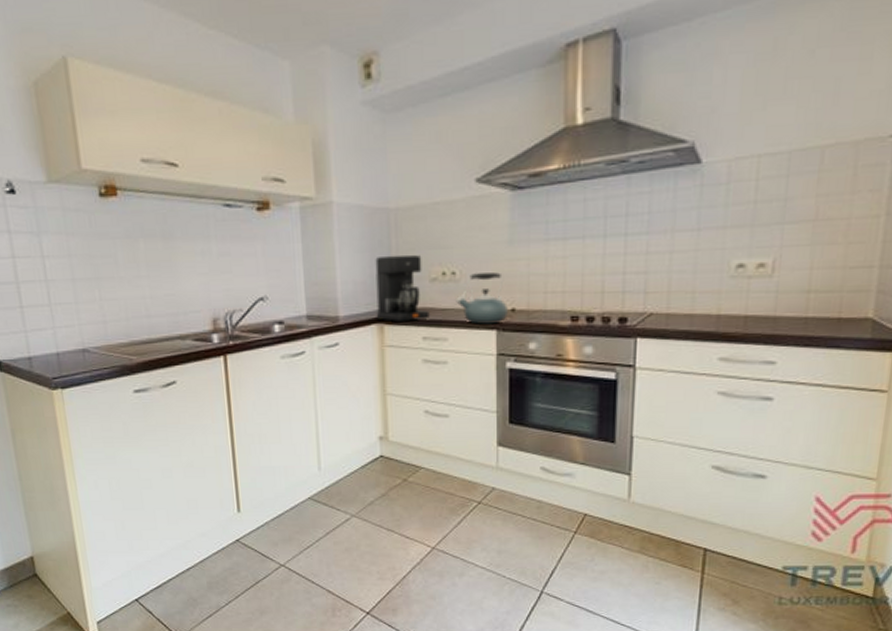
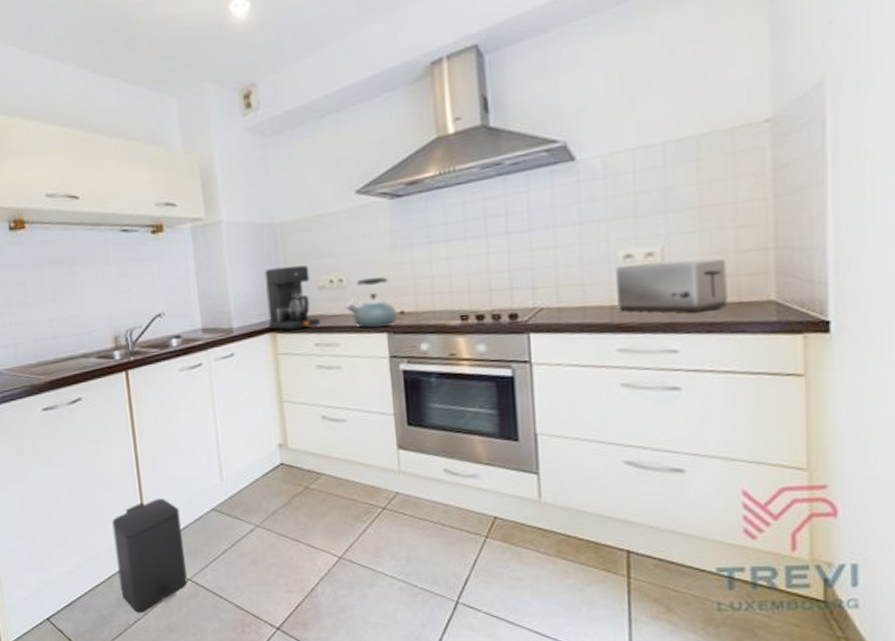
pedal bin: none [205,485,280,596] -> present [112,497,187,613]
toaster: none [724,273,833,326] -> present [615,258,728,313]

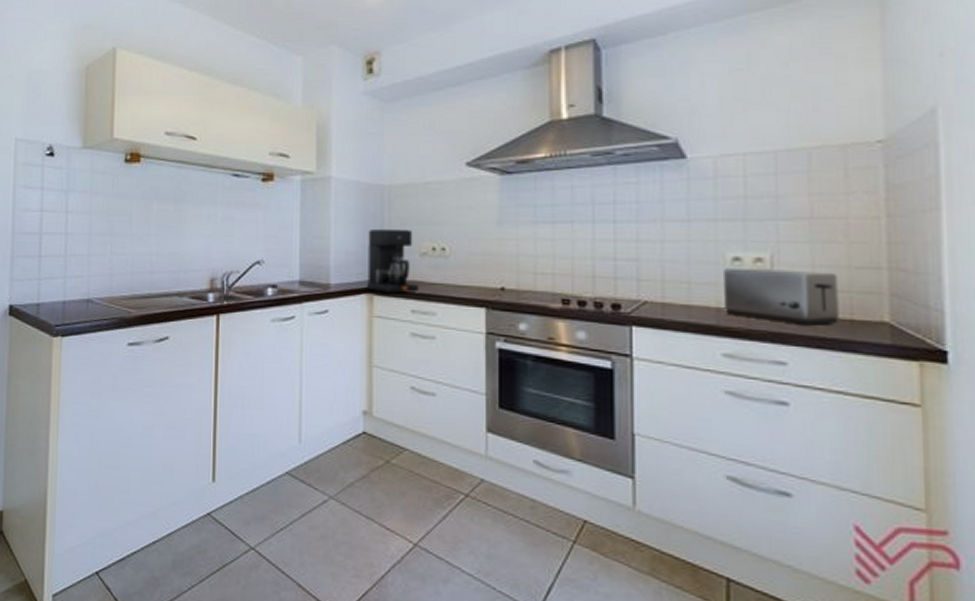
pedal bin: present [112,497,187,613] -> none [178,453,251,579]
kettle: present [344,277,397,329] -> none [445,250,497,302]

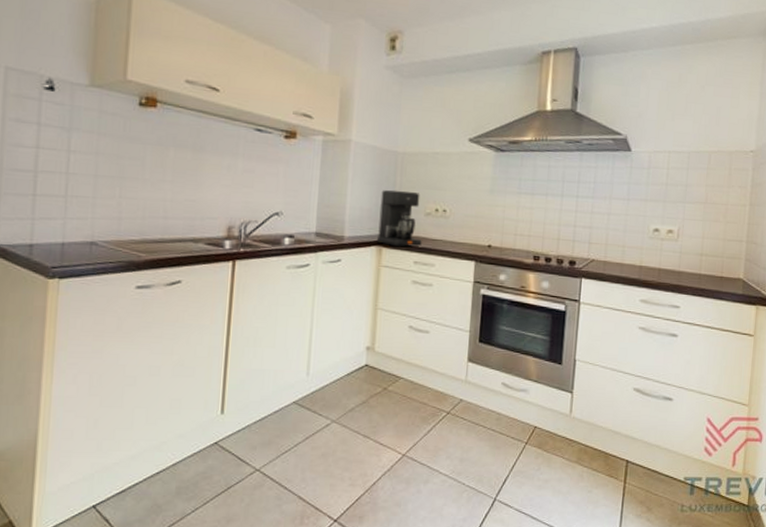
toaster: present [722,268,839,326] -> none [645,237,717,280]

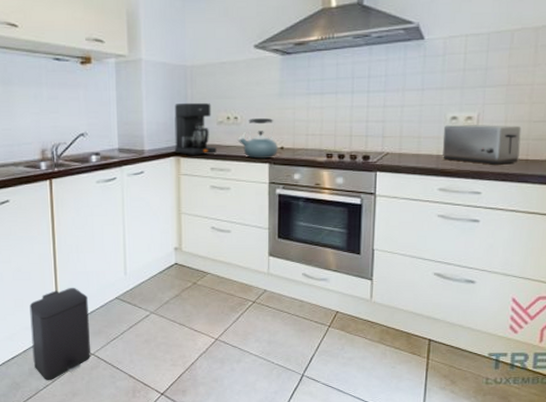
pedal bin: none [183,387,260,502] -> present [29,287,91,380]
kettle: none [444,213,485,256] -> present [237,118,278,159]
toaster: none [645,237,717,280] -> present [442,125,521,165]

